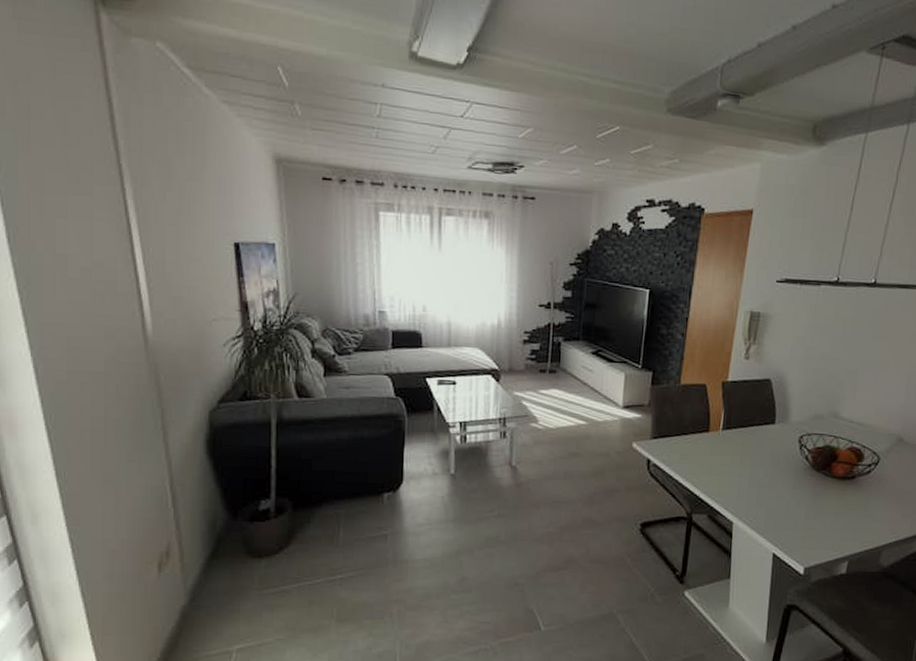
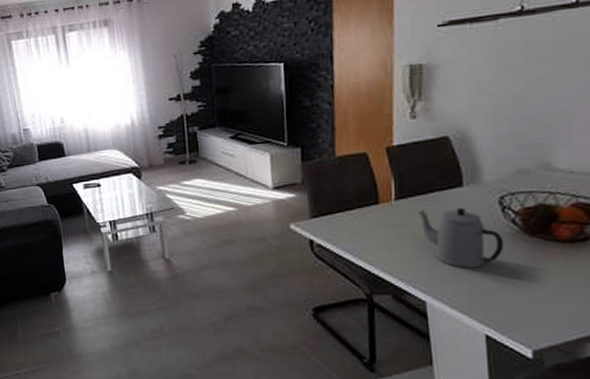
teapot: none [738,440,798,495] -> present [417,208,504,268]

